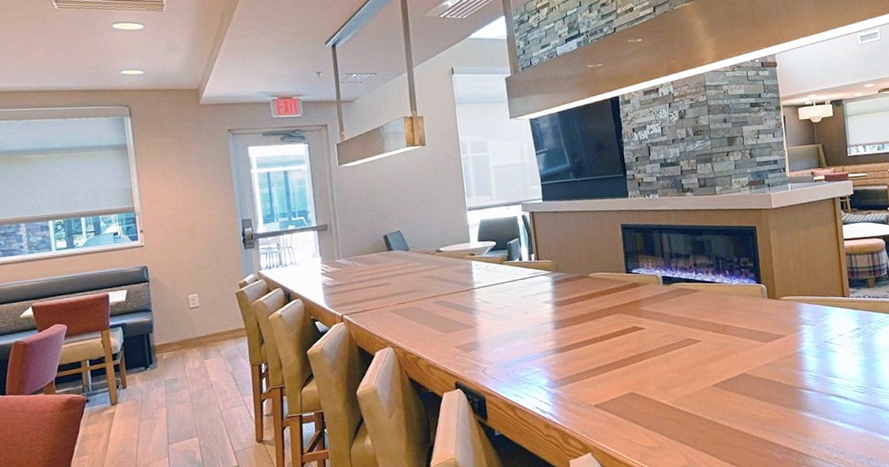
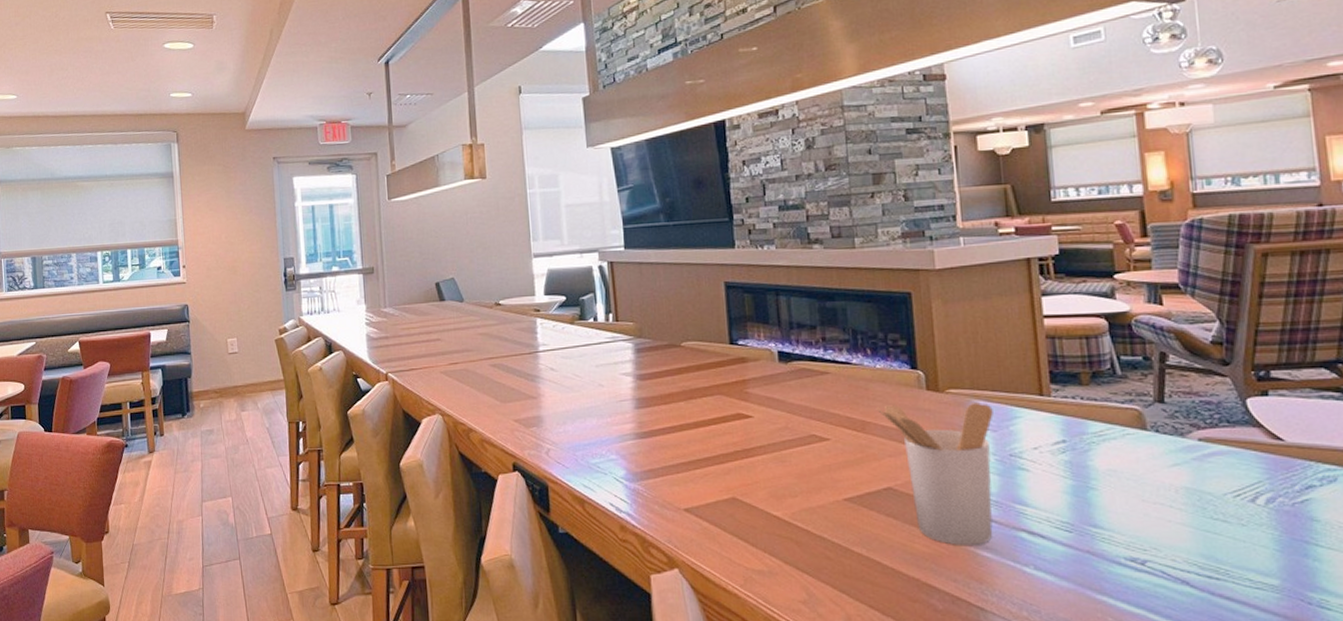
utensil holder: none [733,305,814,411] -> present [876,403,993,545]

